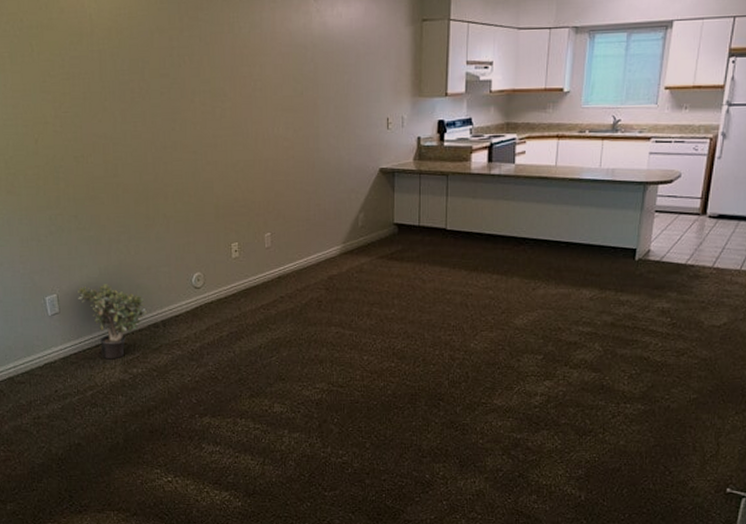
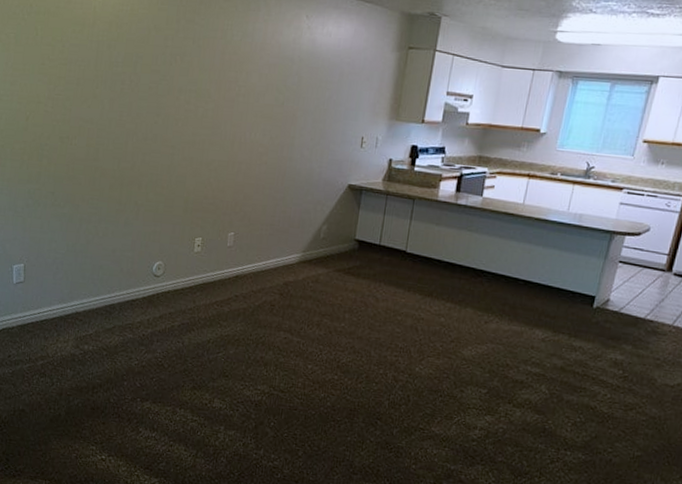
potted plant: present [78,284,147,360] -> none [43,260,106,334]

